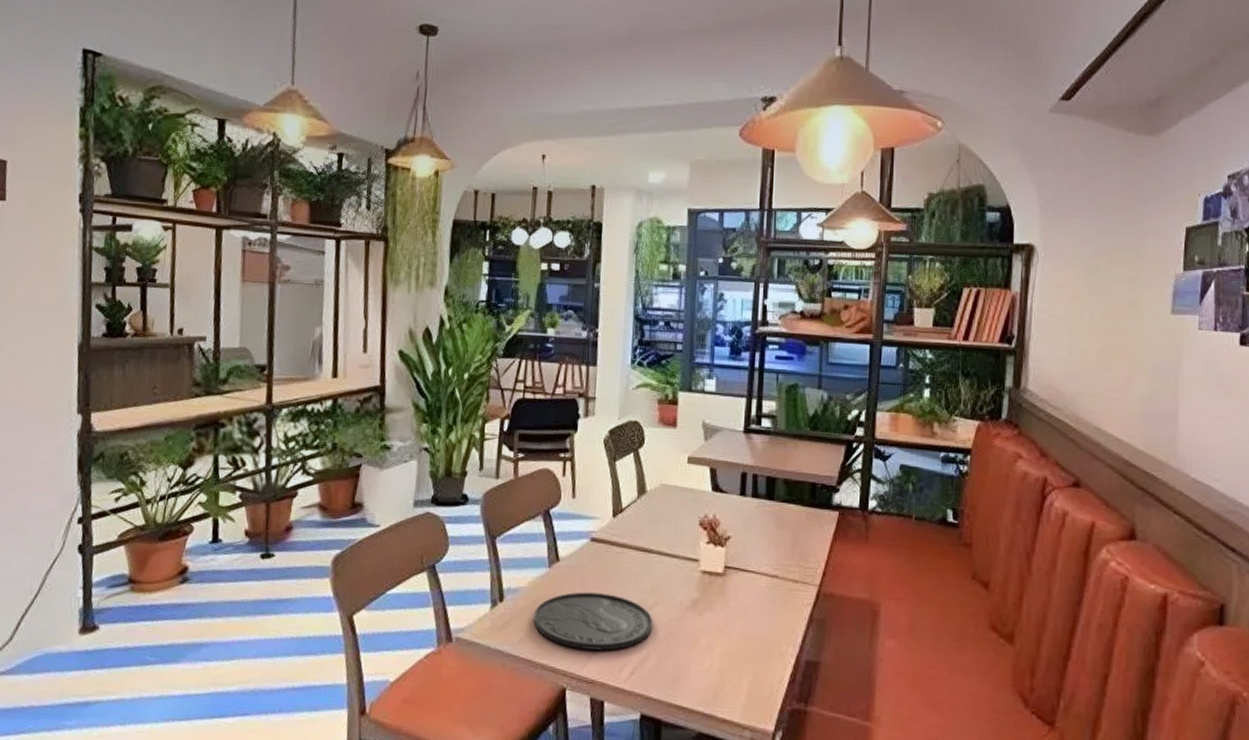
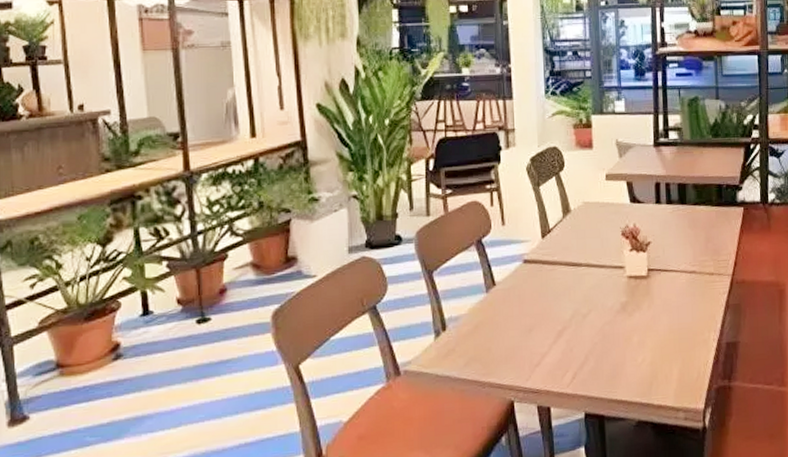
plate: present [534,592,653,651] -> none [477,309,589,364]

